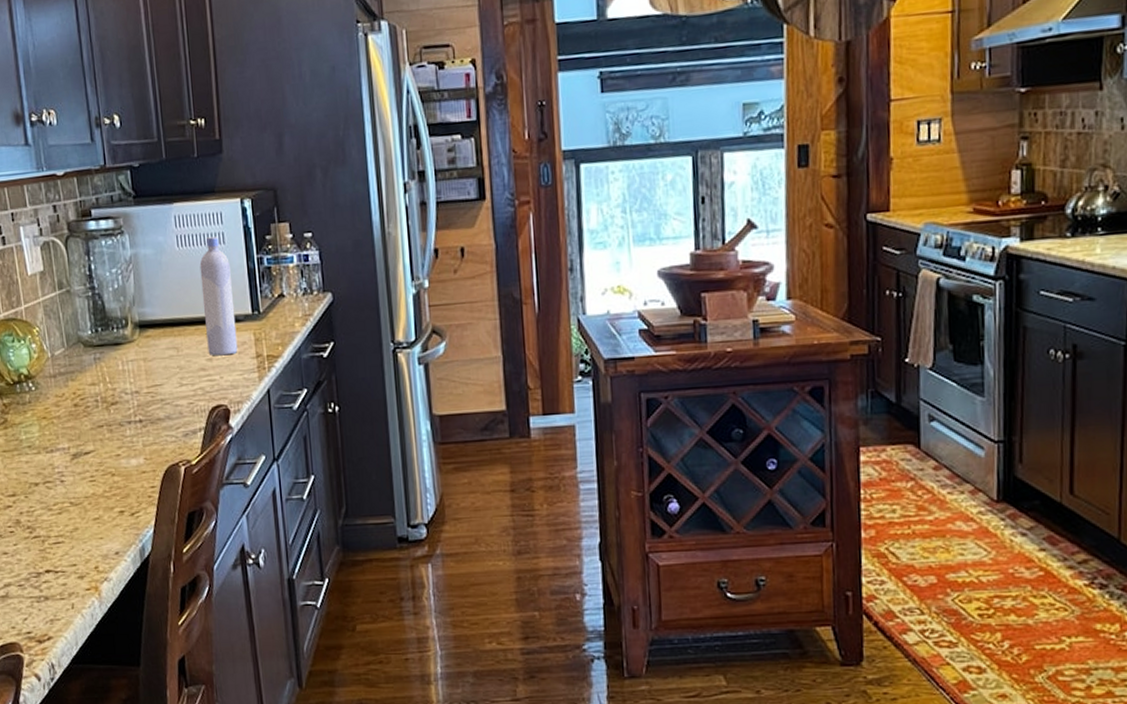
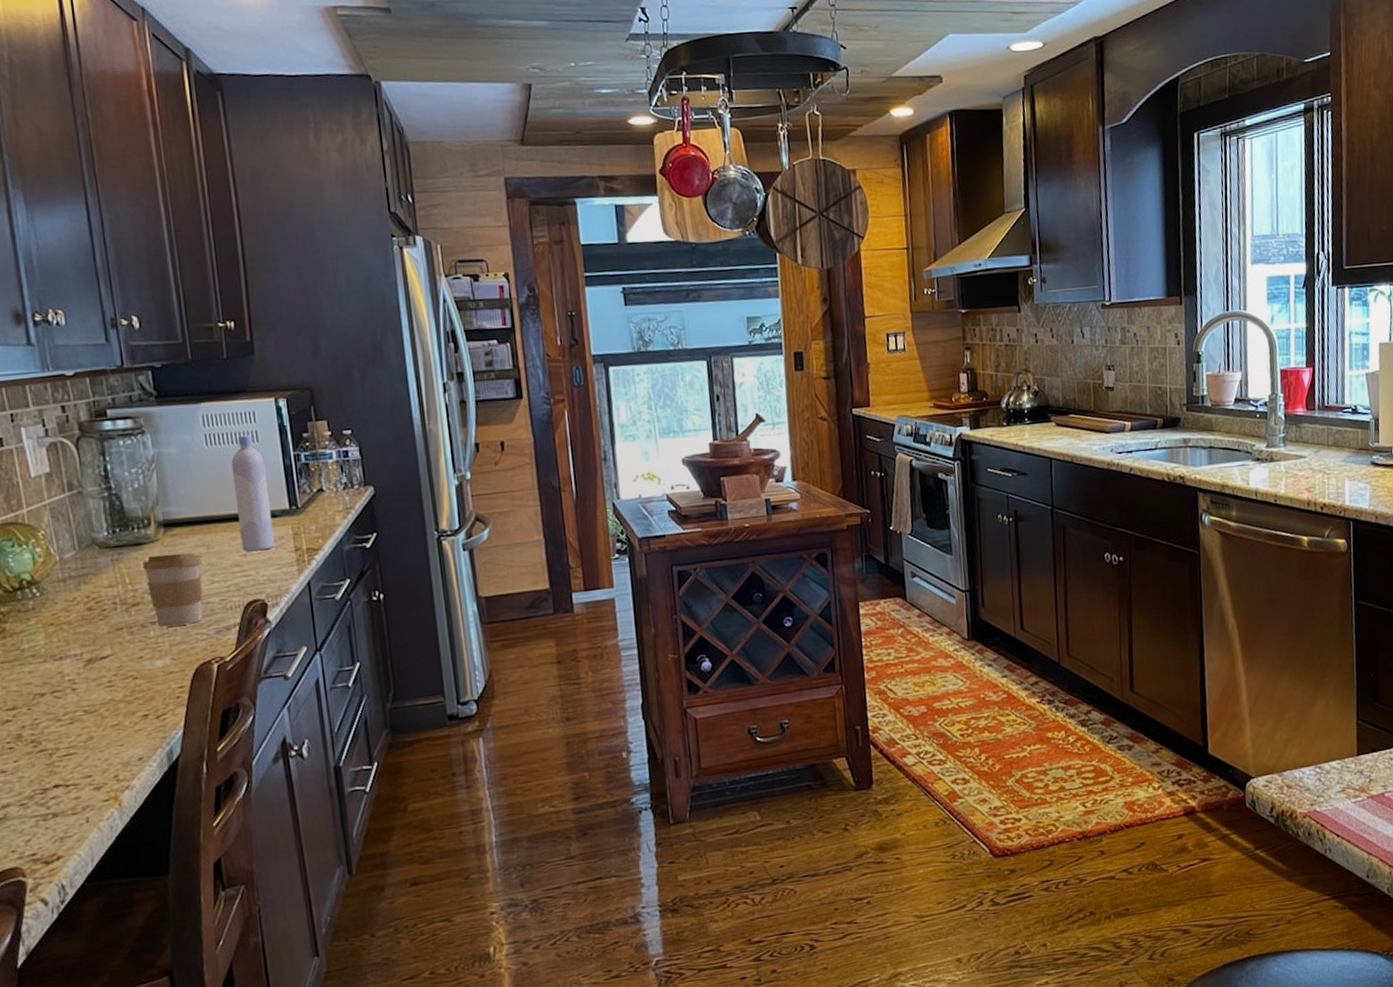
coffee cup: none [120,354,173,427] -> present [142,553,203,628]

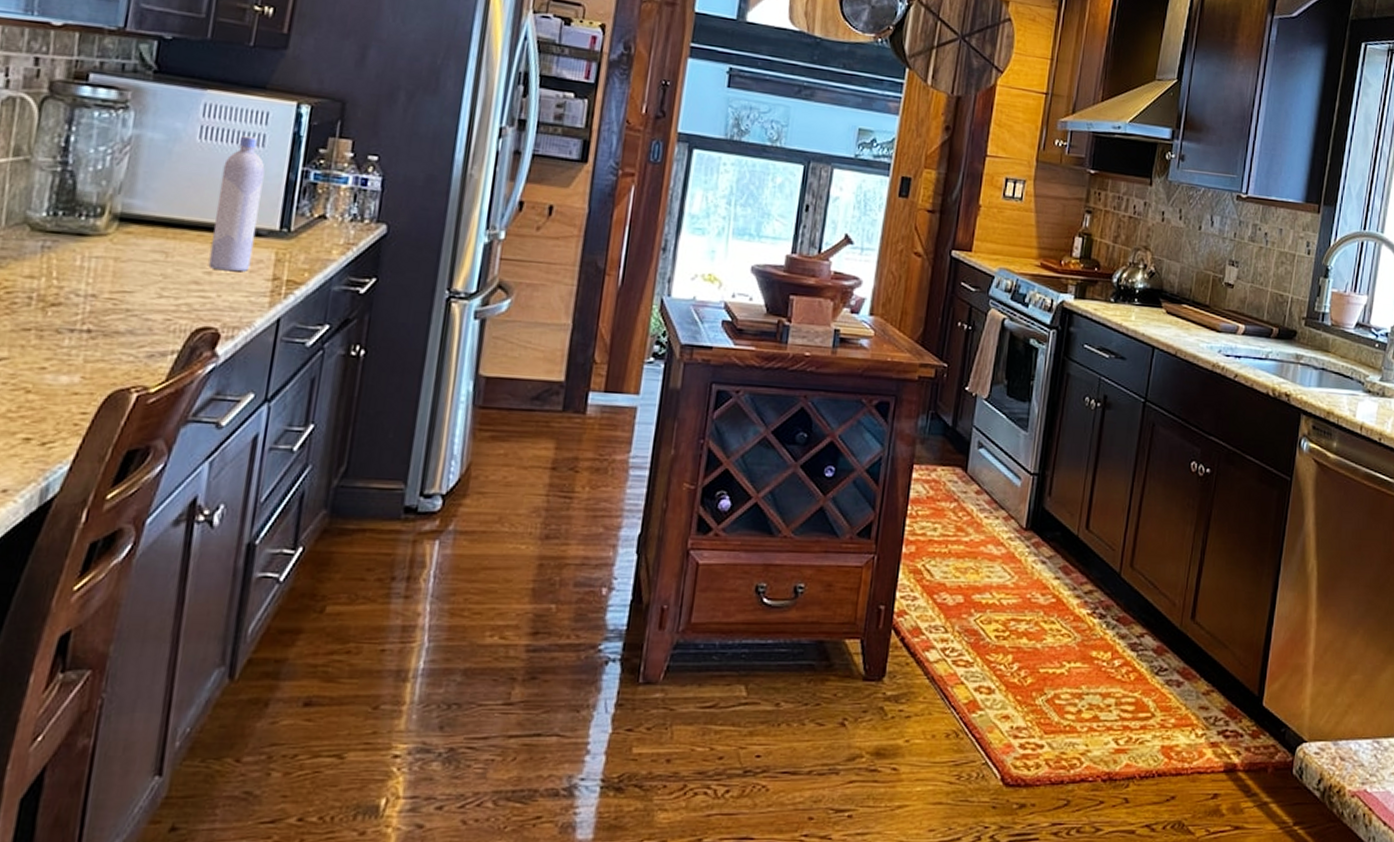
coffee cup: present [142,553,203,628] -> none [76,251,156,341]

